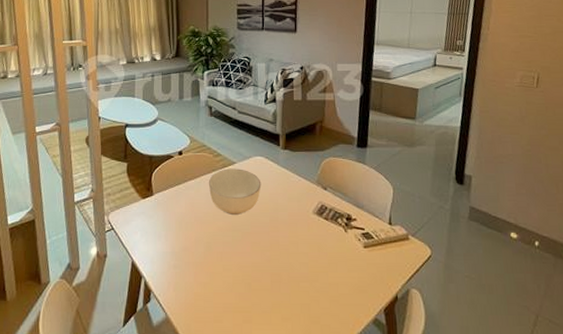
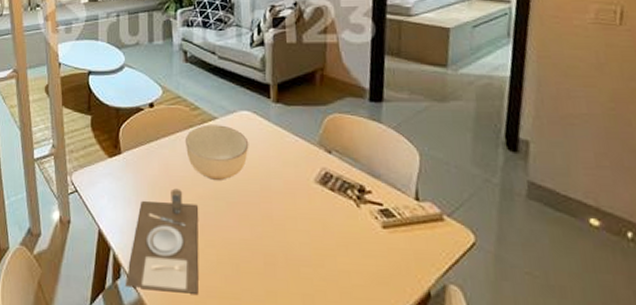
place setting: none [155,223,218,310] -> present [125,188,199,294]

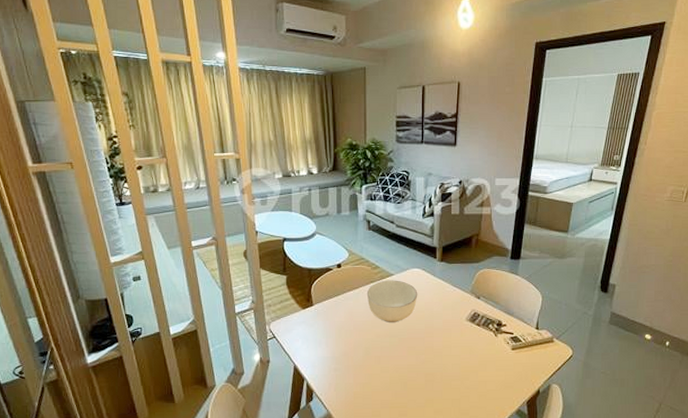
place setting: present [125,188,199,294] -> none [317,330,376,407]

